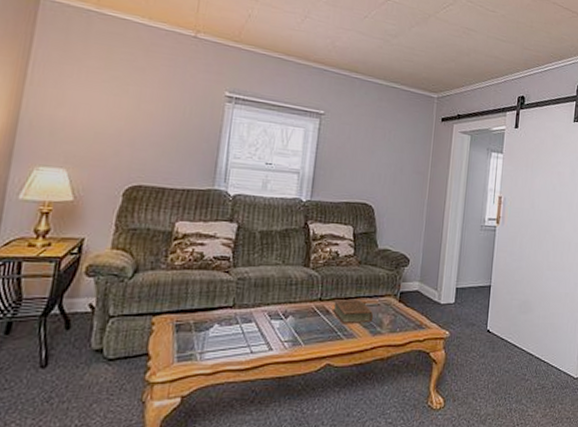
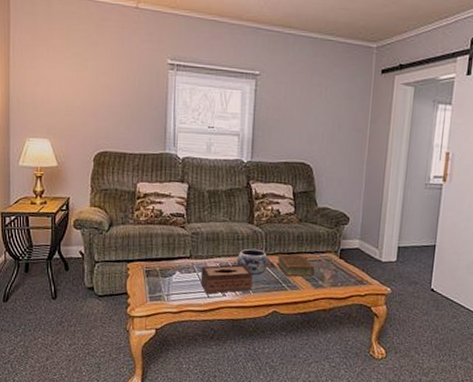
tissue box: none [243,313,306,350] -> present [200,264,254,295]
decorative bowl: none [288,294,324,324] -> present [237,248,269,275]

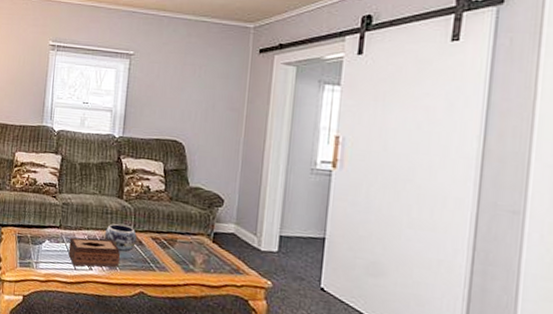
book: present [277,254,316,277] -> none [145,232,186,259]

